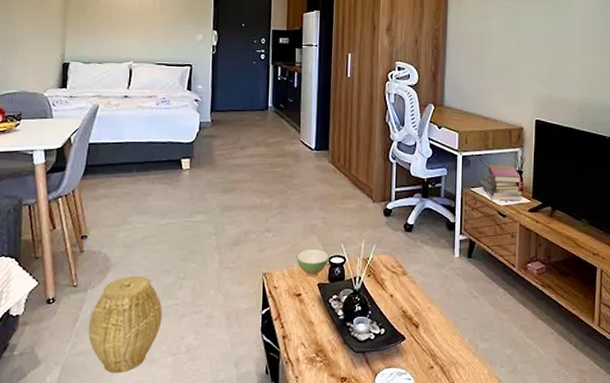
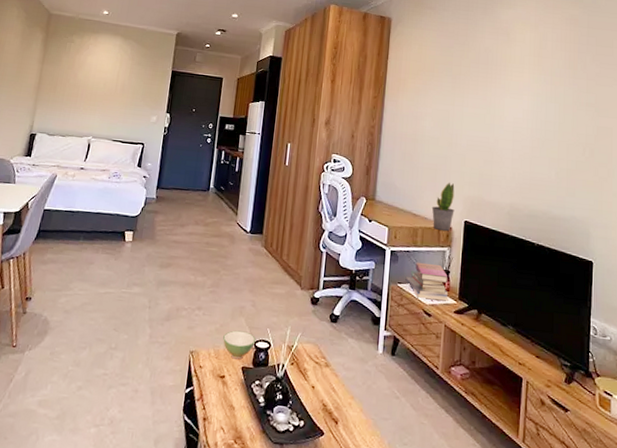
woven basket: present [88,277,163,372] -> none [19,342,92,439]
potted plant: none [502,81,525,131] -> present [431,182,455,231]

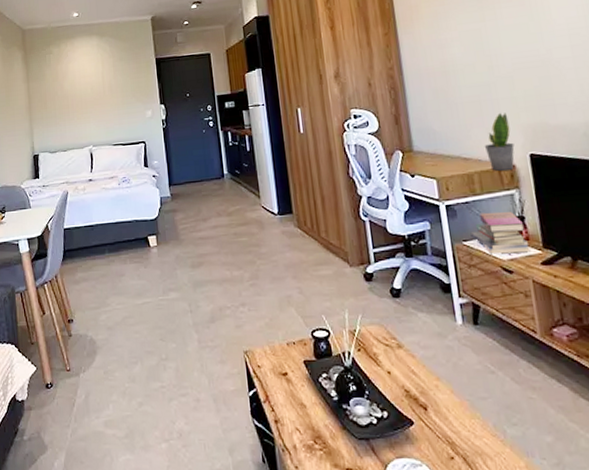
bowl: present [223,330,256,360] -> none [275,322,313,353]

